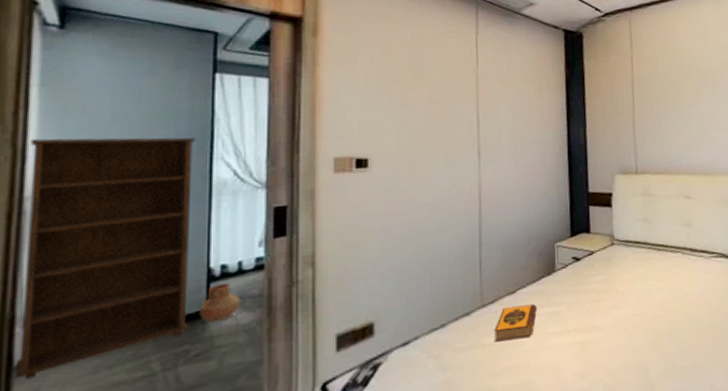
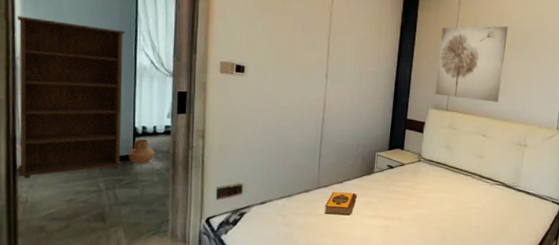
wall art: none [615,63,698,157] -> present [434,26,508,102]

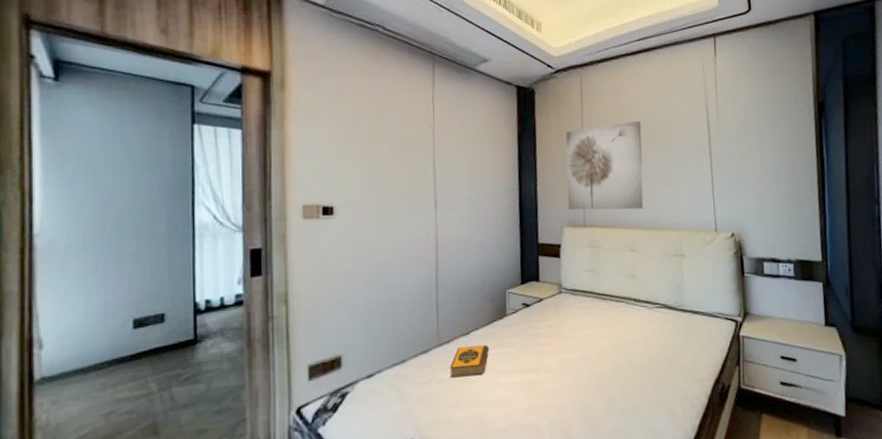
bookcase: present [17,16,125,179] -> none [35,182,180,393]
vase: present [129,139,155,164] -> none [188,315,224,350]

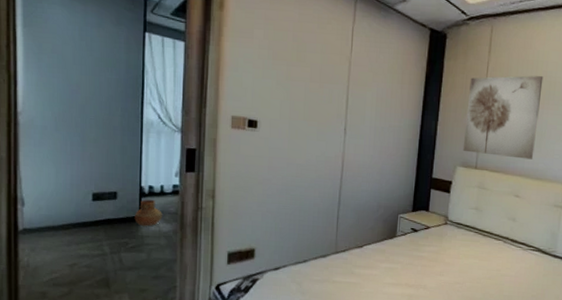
vase: none [188,315,224,350] -> present [134,199,162,226]
hardback book: present [450,345,490,378] -> none [343,257,379,283]

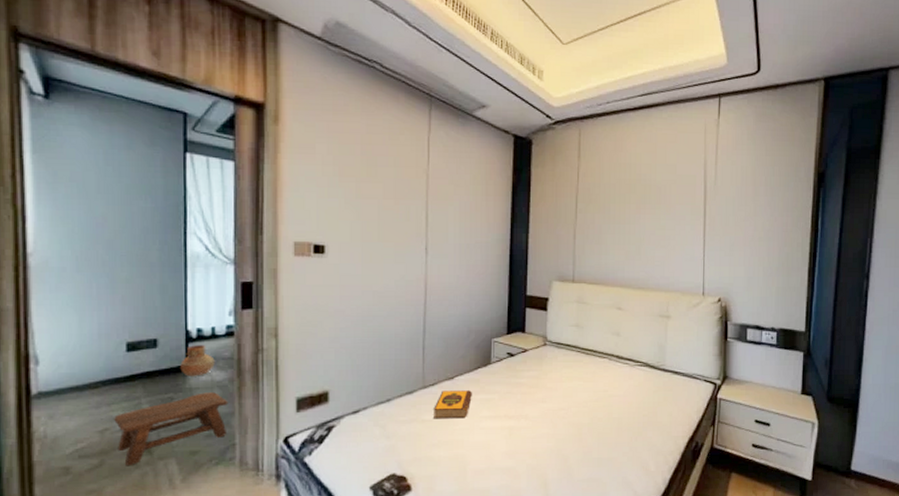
stool: none [81,240,172,297] -> present [114,392,228,467]
hardback book: none [343,257,379,283] -> present [434,390,473,419]
wall art: present [462,75,543,160] -> none [557,179,637,268]

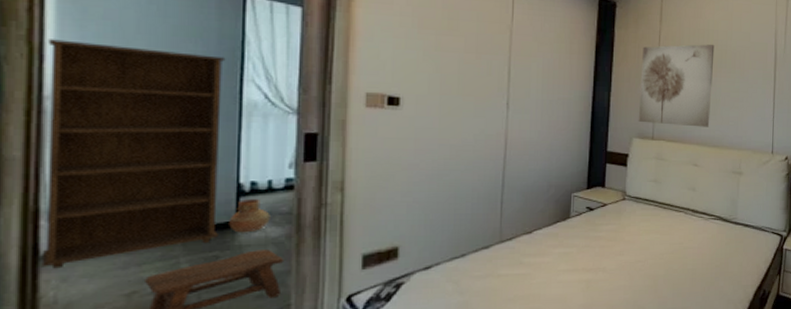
bookcase: none [28,201,172,407] -> present [41,39,226,269]
hardback book: present [434,390,473,419] -> none [510,244,551,274]
wall art: none [557,179,637,268] -> present [638,44,715,127]

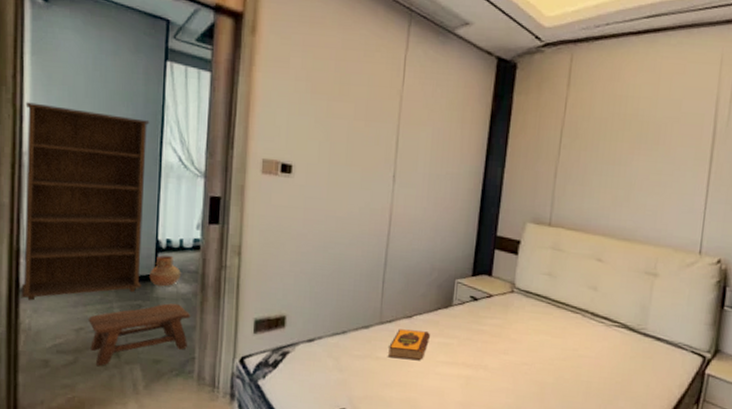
hardback book: none [510,244,551,274] -> present [388,329,431,361]
wall art: present [638,44,715,127] -> none [534,113,634,216]

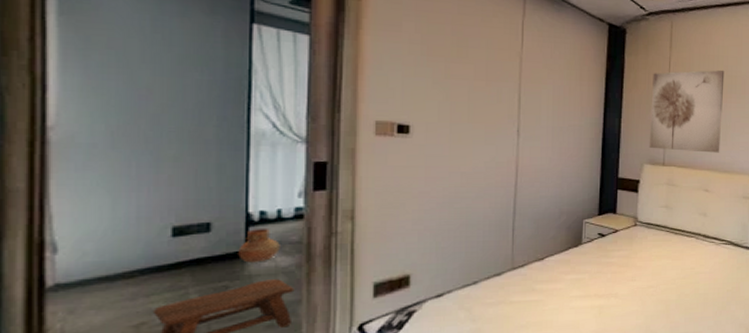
bookcase: present [21,102,150,301] -> none [47,69,233,301]
hardback book: present [388,329,431,361] -> none [522,271,563,300]
wall art: none [534,113,634,216] -> present [649,70,725,153]

